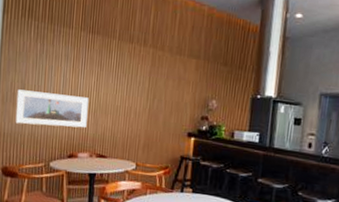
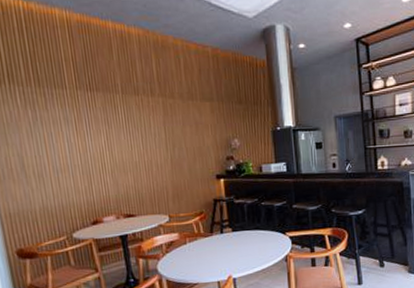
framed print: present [15,89,89,128] -> none [14,159,106,201]

